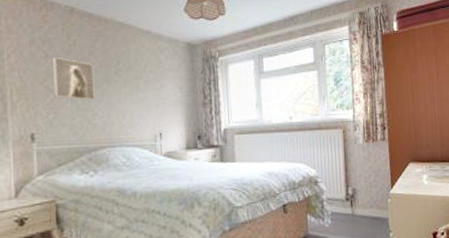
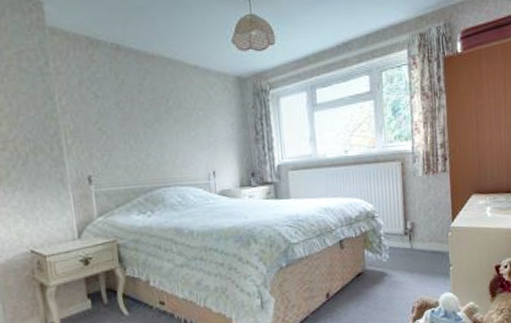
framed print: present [53,56,95,100] -> none [103,97,147,141]

